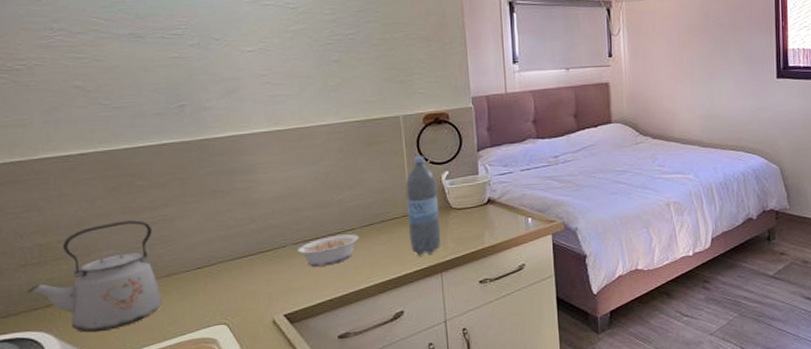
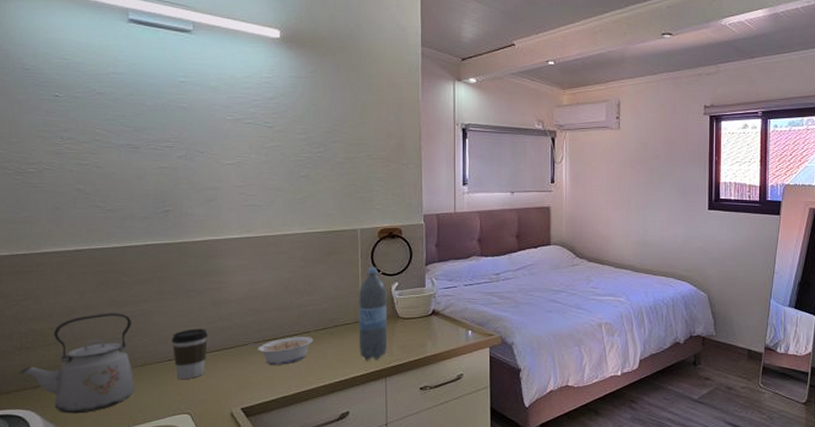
coffee cup: none [199,232,241,289] -> present [171,328,208,380]

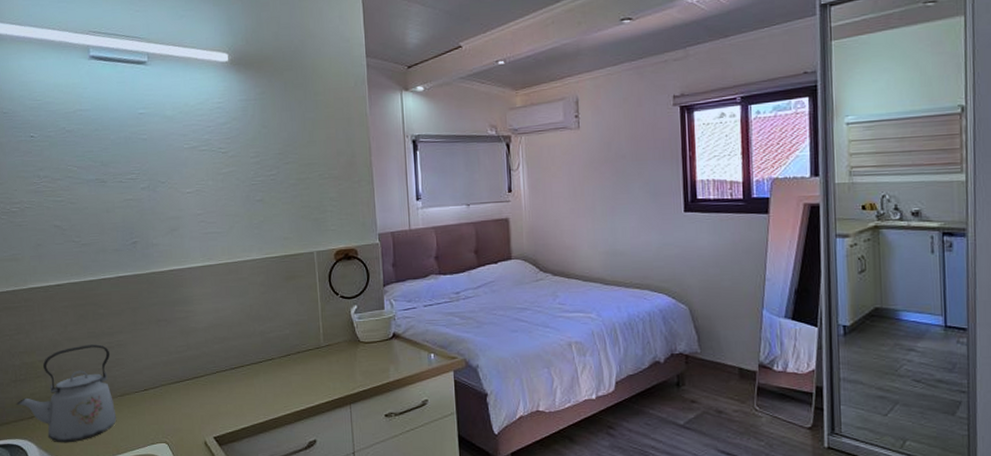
coffee cup: present [171,328,208,380] -> none [146,358,179,409]
legume: present [248,337,314,365] -> none [216,364,278,393]
water bottle: present [358,267,388,360] -> none [318,290,350,386]

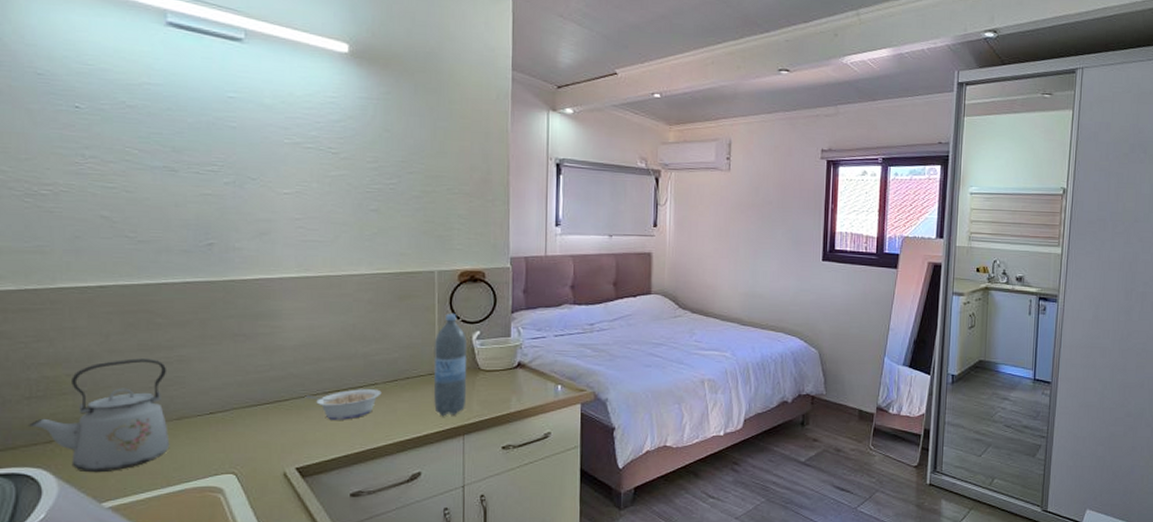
legume: none [216,364,278,393] -> present [305,389,382,420]
water bottle: none [318,290,350,386] -> present [433,313,467,416]

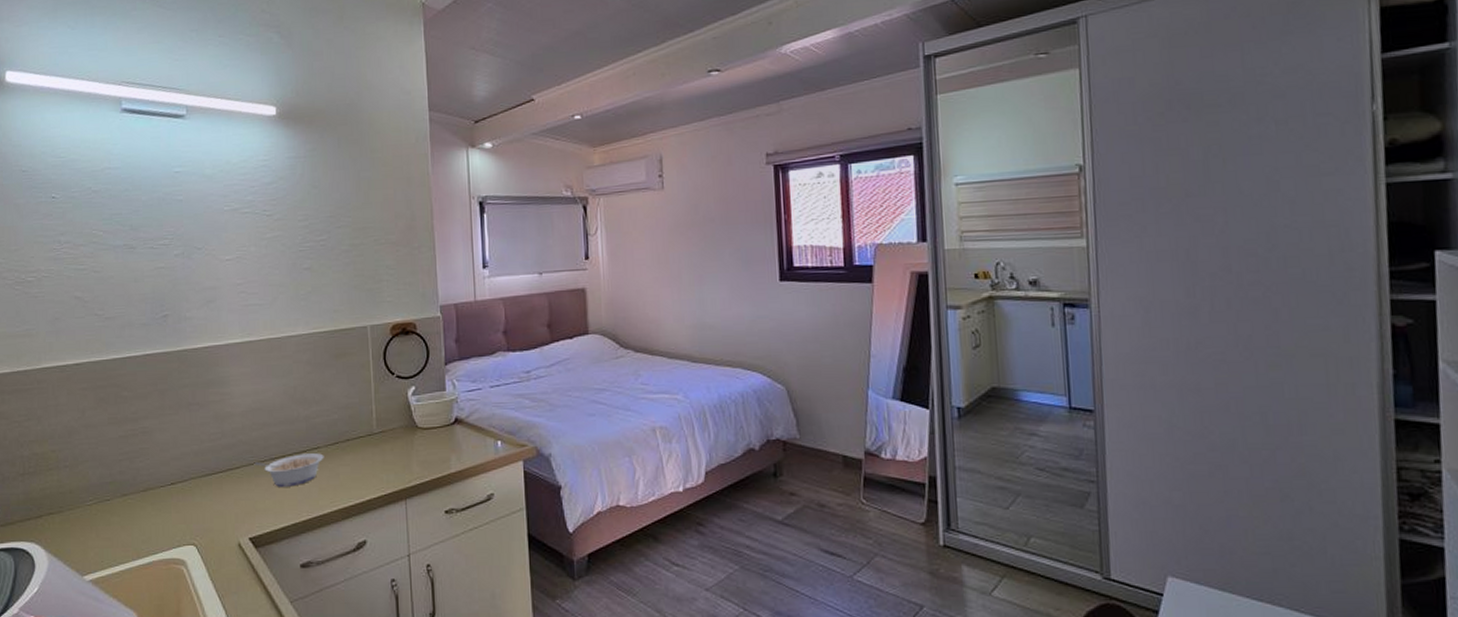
kettle: present [29,358,170,473] -> none [23,432,138,546]
water bottle: present [433,313,467,416] -> none [371,369,406,479]

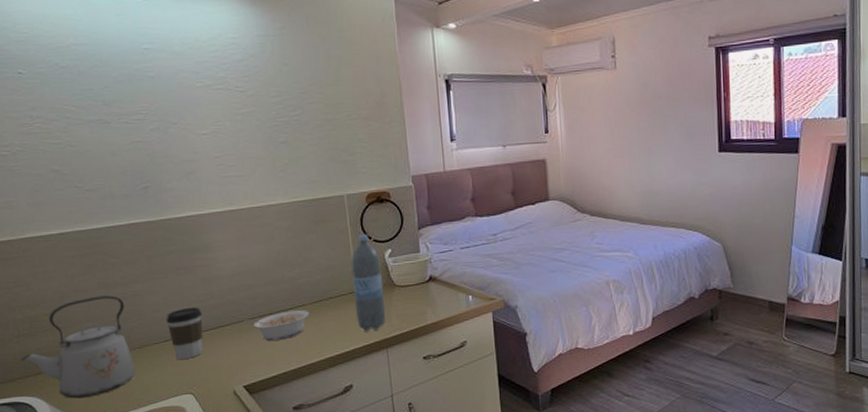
kettle: none [23,432,138,546] -> present [21,295,136,399]
coffee cup: none [174,447,211,506] -> present [166,307,203,360]
water bottle: none [371,369,406,479] -> present [351,234,386,331]

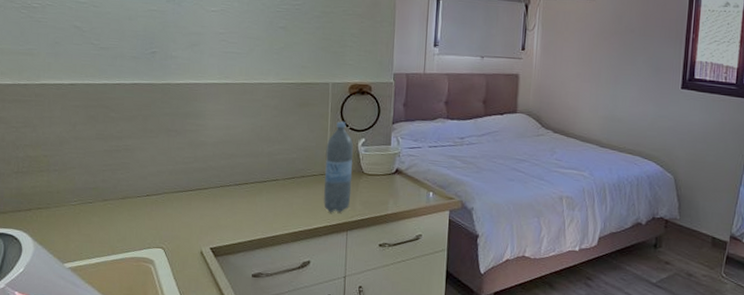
kettle: present [21,295,136,399] -> none [16,145,117,239]
coffee cup: present [166,307,203,360] -> none [151,167,184,216]
legume: present [243,310,310,341] -> none [220,183,281,210]

